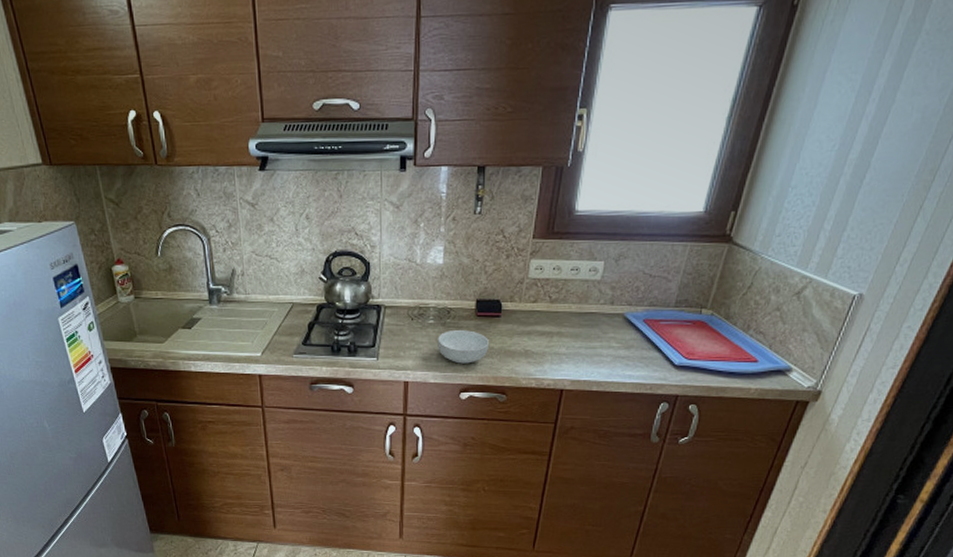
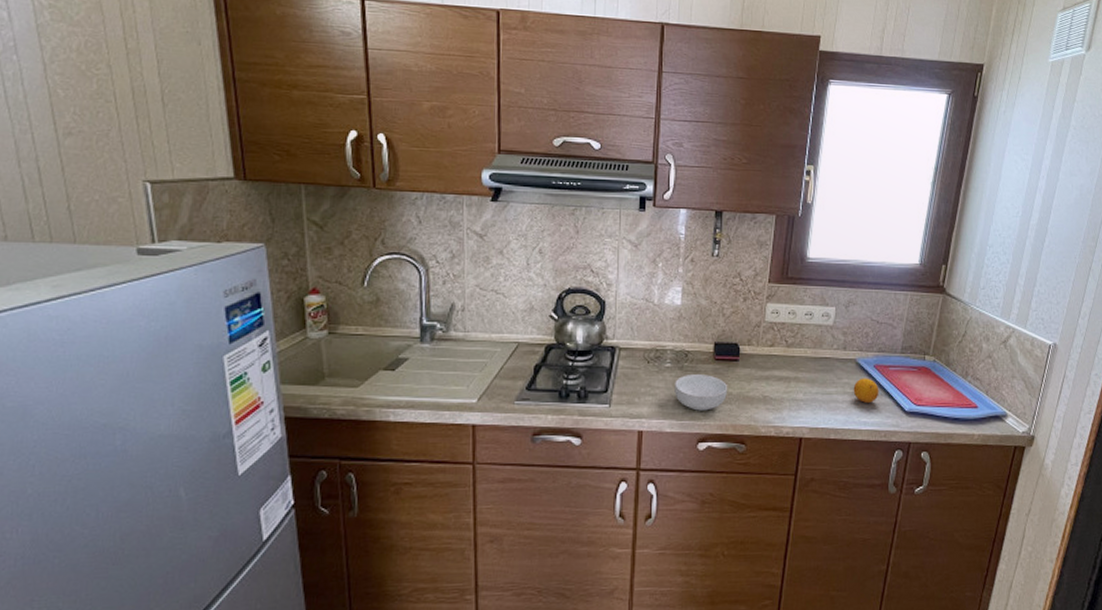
fruit: none [619,332,648,357] -> present [853,378,879,403]

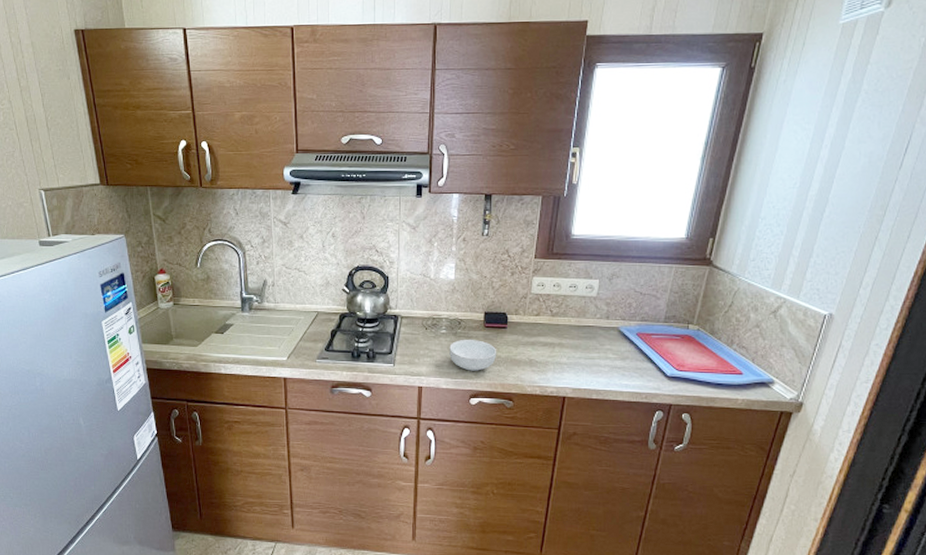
fruit: present [853,378,879,403] -> none [615,344,641,367]

